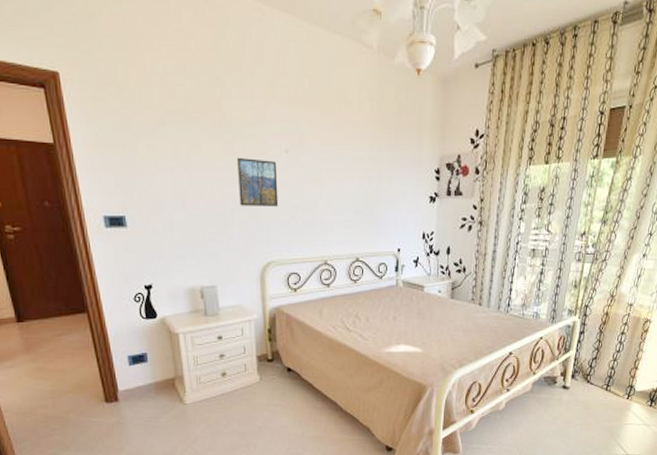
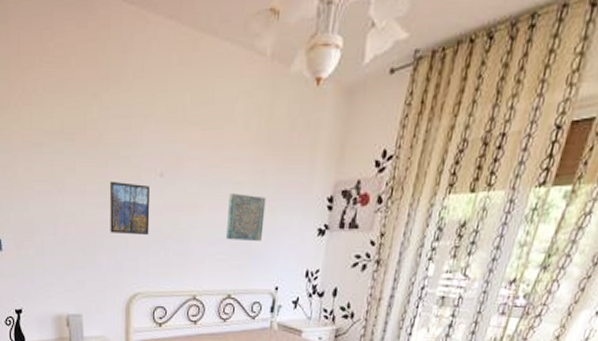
wall art: none [350,167,383,209] -> present [226,193,266,241]

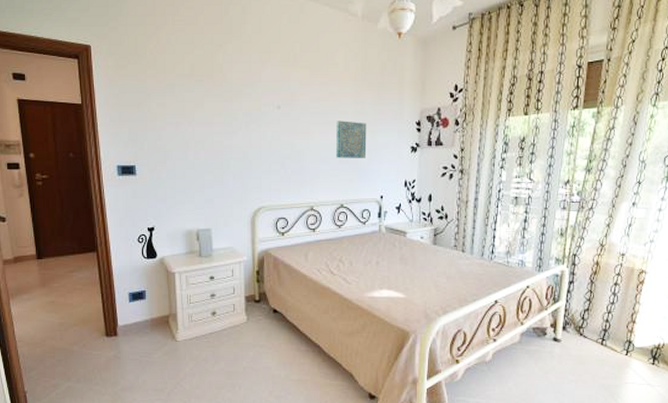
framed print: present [109,181,150,236] -> none [234,113,270,157]

